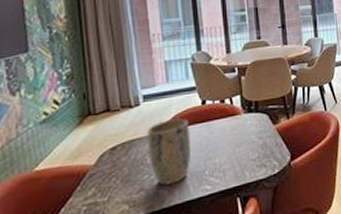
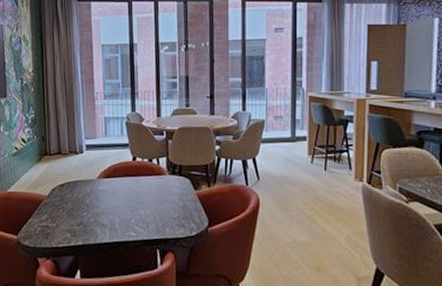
plant pot: present [147,117,191,187] -> none [87,168,121,226]

